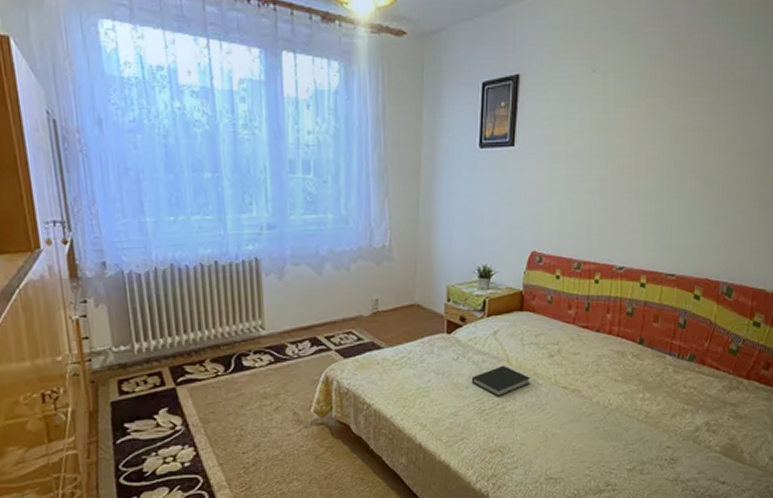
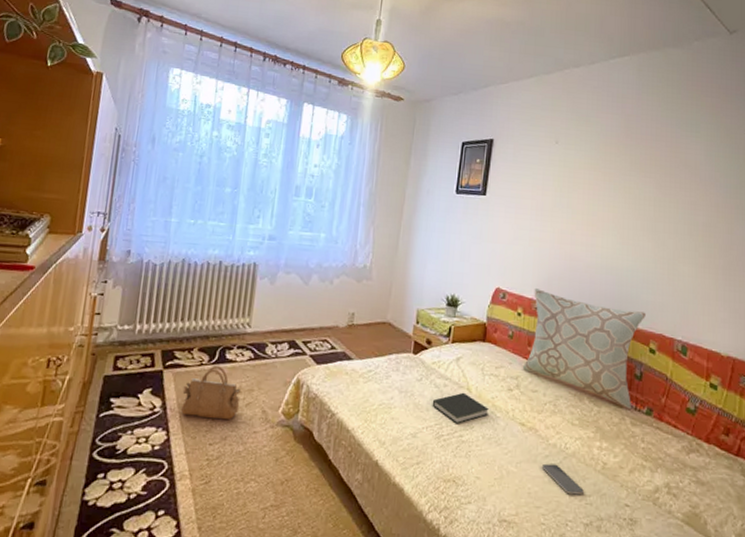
shoulder bag: none [202,374,268,429] -> present [181,365,240,420]
pillow: none [563,247,691,359] -> present [522,288,646,410]
smartphone: none [585,420,627,446] -> present [541,463,584,495]

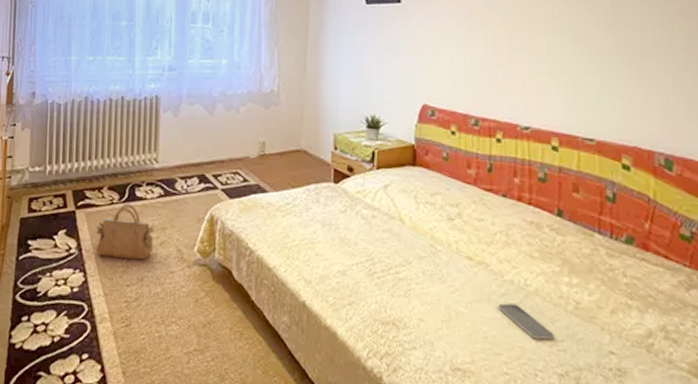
book: present [432,392,489,424] -> none [360,223,427,260]
pillow: present [522,288,646,410] -> none [462,102,613,238]

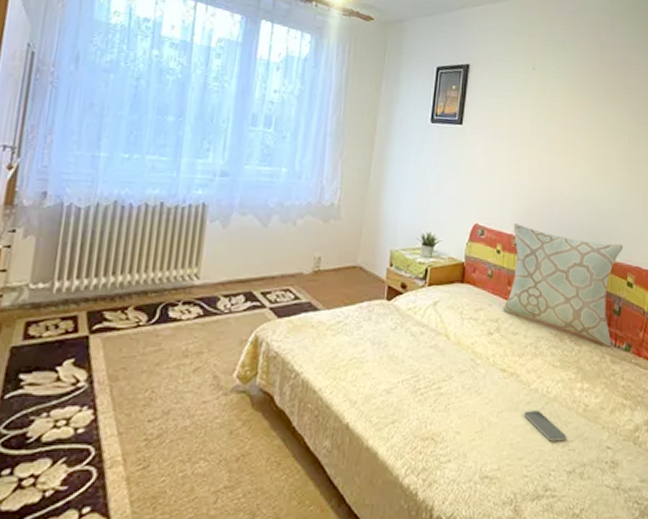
shoulder bag: present [96,203,154,260] -> none [112,325,186,391]
pillow: none [462,102,613,238] -> present [502,223,623,347]

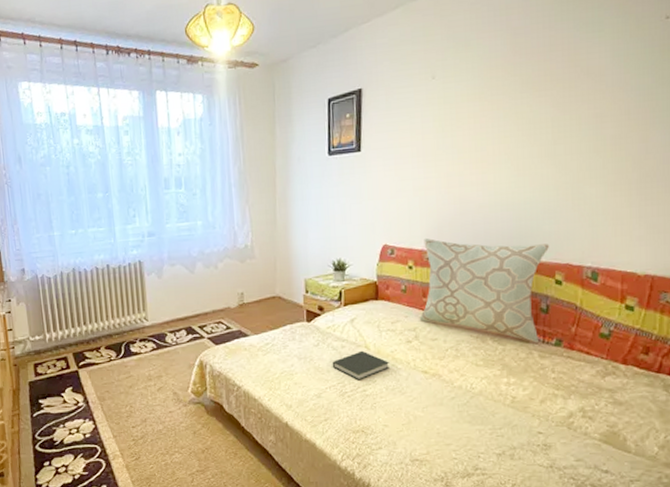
book: none [407,339,468,375] -> present [332,350,389,381]
smartphone: present [523,410,566,442] -> none [448,404,494,430]

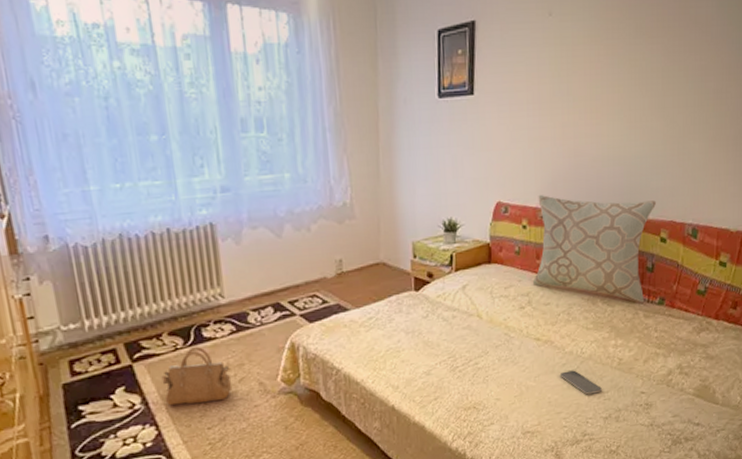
shoulder bag: none [99,359,152,406] -> present [161,346,232,406]
book: present [332,350,389,381] -> none [442,320,502,353]
smartphone: none [448,404,494,430] -> present [559,370,602,395]

